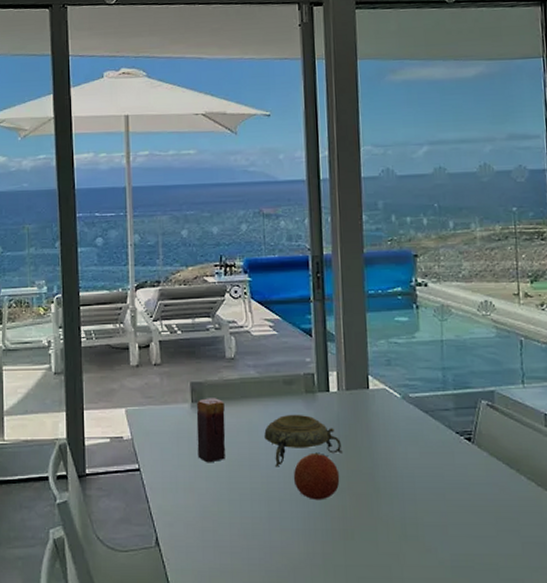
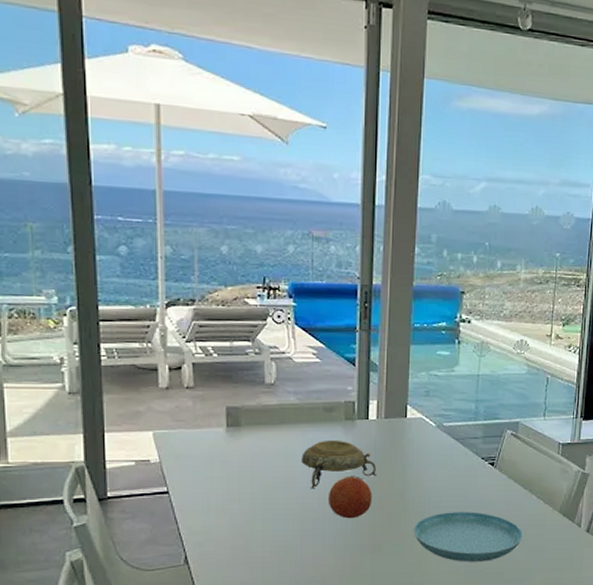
candle: present [196,398,226,463] -> none [231,423,262,486]
saucer: none [387,495,516,555] -> present [413,512,523,562]

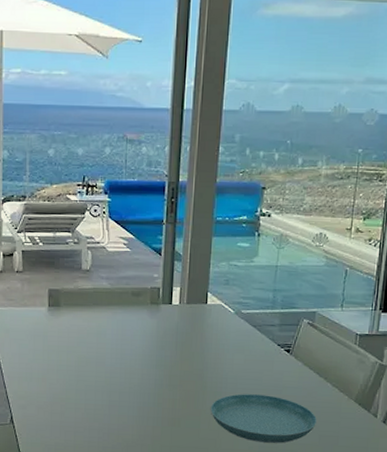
decorative bowl: present [301,439,377,489] -> none [111,321,178,365]
fruit: present [327,475,373,519] -> none [133,355,174,394]

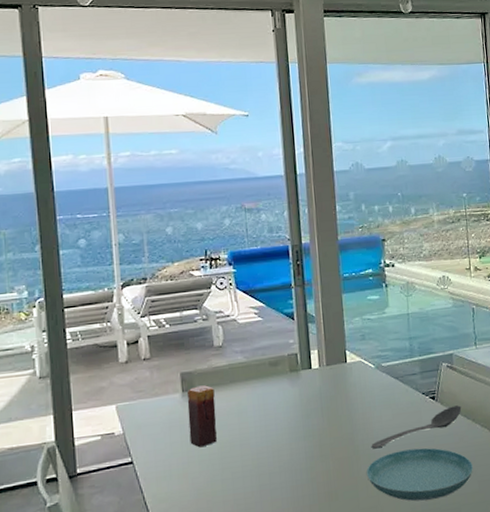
candle: none [51,303,78,359] -> present [186,385,217,448]
stirrer: none [219,362,316,388] -> present [371,405,462,449]

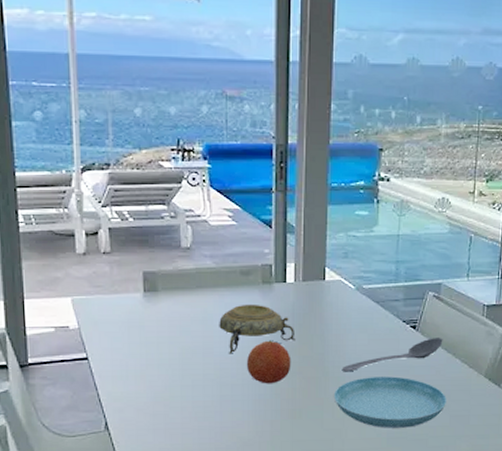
candle: present [186,385,217,448] -> none [148,287,179,351]
decorative bowl: none [253,392,325,443] -> present [219,304,296,354]
fruit: none [281,425,324,469] -> present [246,340,291,384]

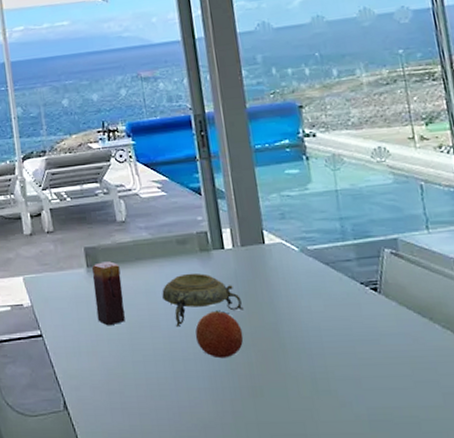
candle: none [148,287,179,351] -> present [91,261,125,326]
saucer: present [333,376,446,428] -> none [295,347,435,409]
stirrer: present [342,338,443,372] -> none [300,300,414,343]

